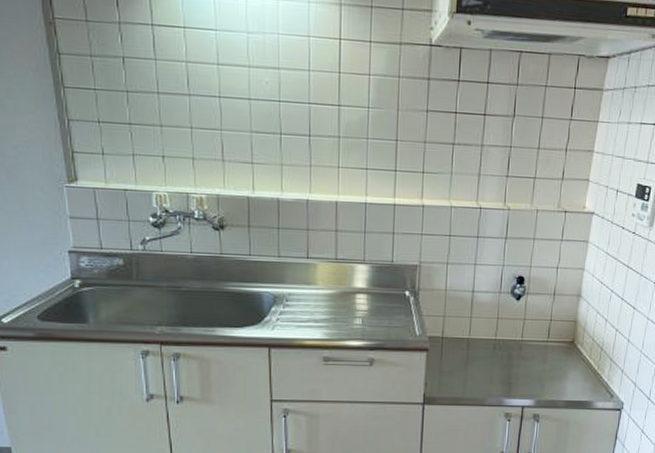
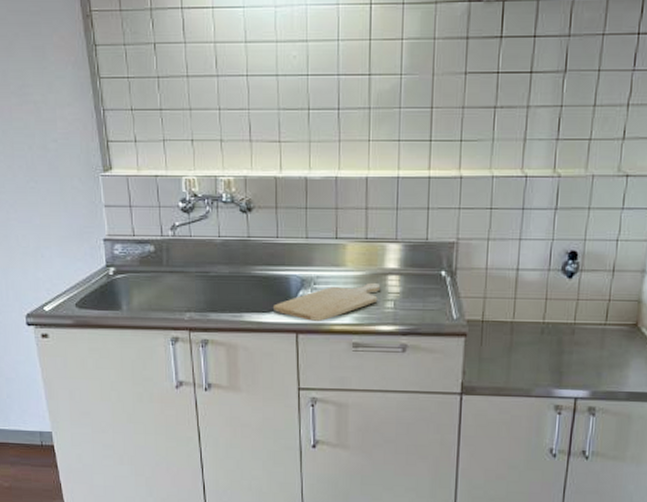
chopping board: none [246,300,350,337] -> present [274,282,381,322]

